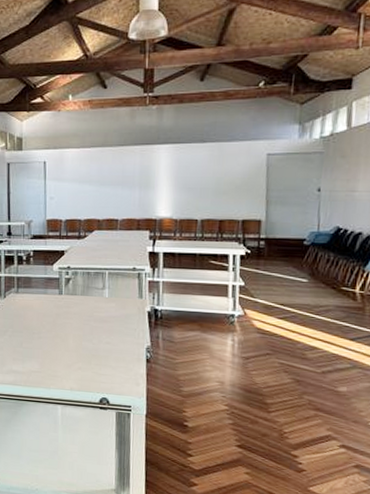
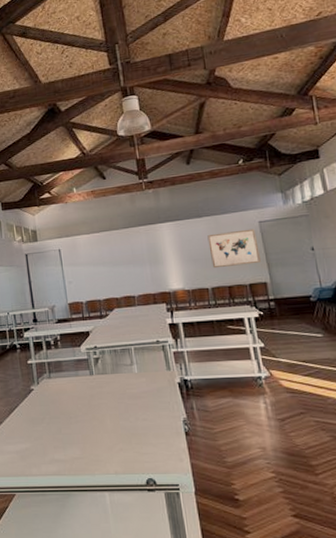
wall art: none [206,161,261,200] -> present [207,228,261,269]

